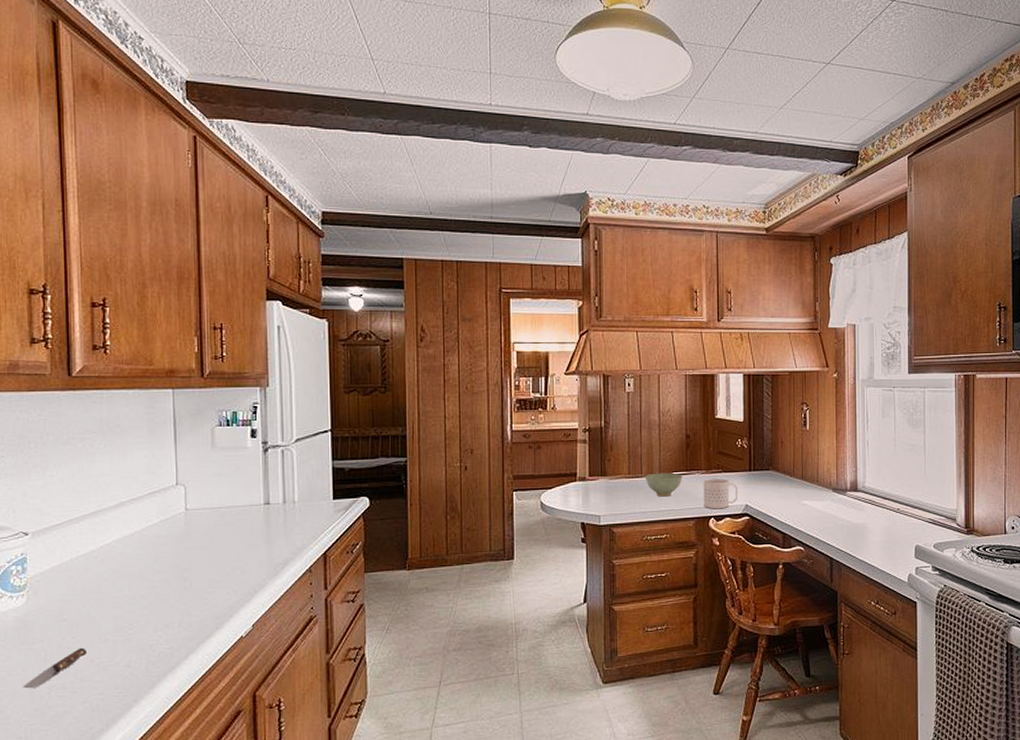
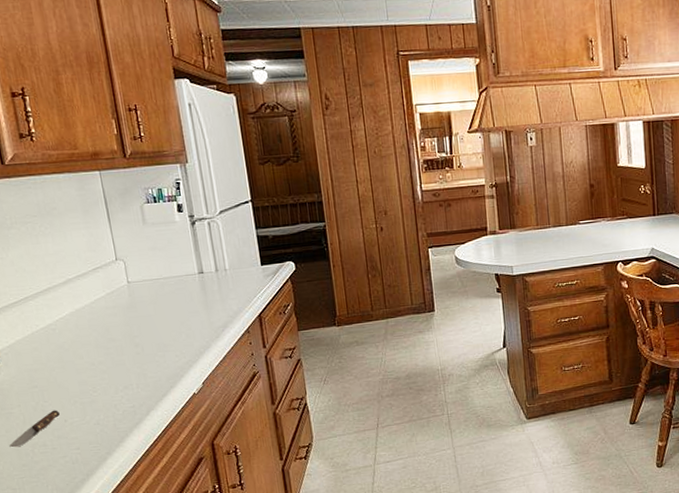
bowl: present [645,472,683,497] -> none [552,222,589,246]
mug: present [703,478,737,509] -> none [609,224,643,254]

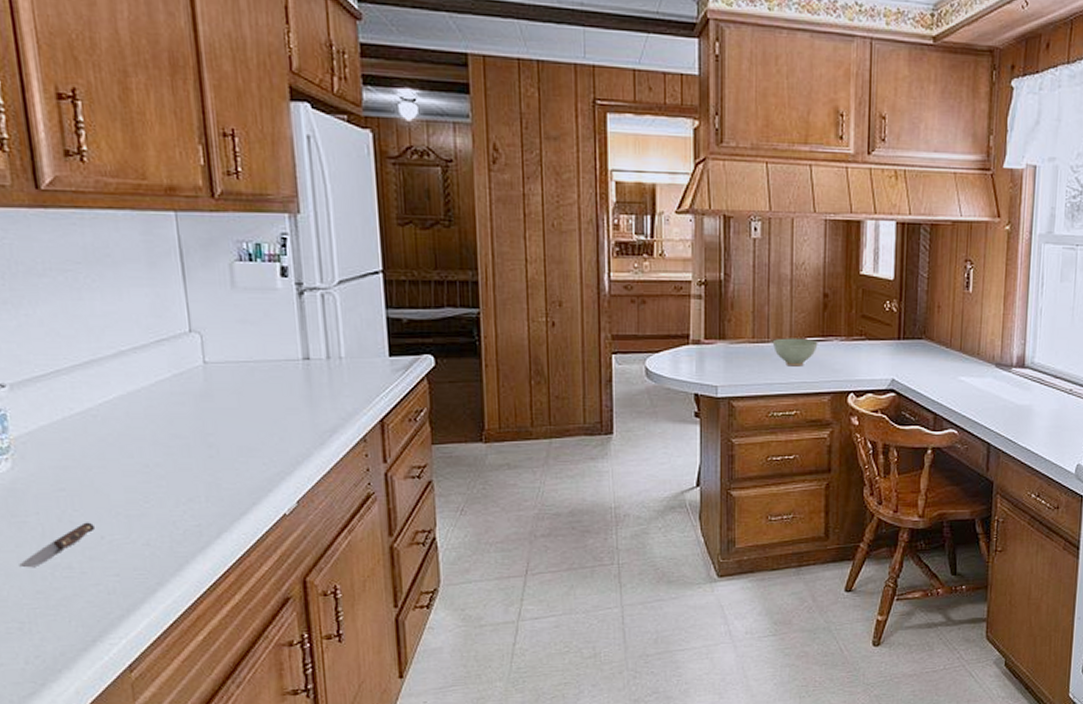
bowl: none [552,222,589,246] -> present [772,338,818,367]

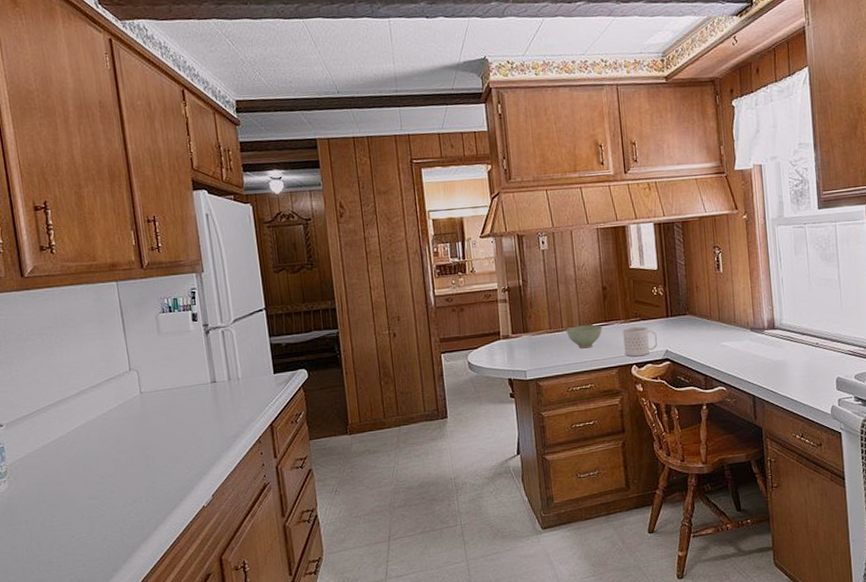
knife: present [19,522,95,568] -> none [15,525,67,566]
mug: none [842,346,883,383] -> present [622,326,657,357]

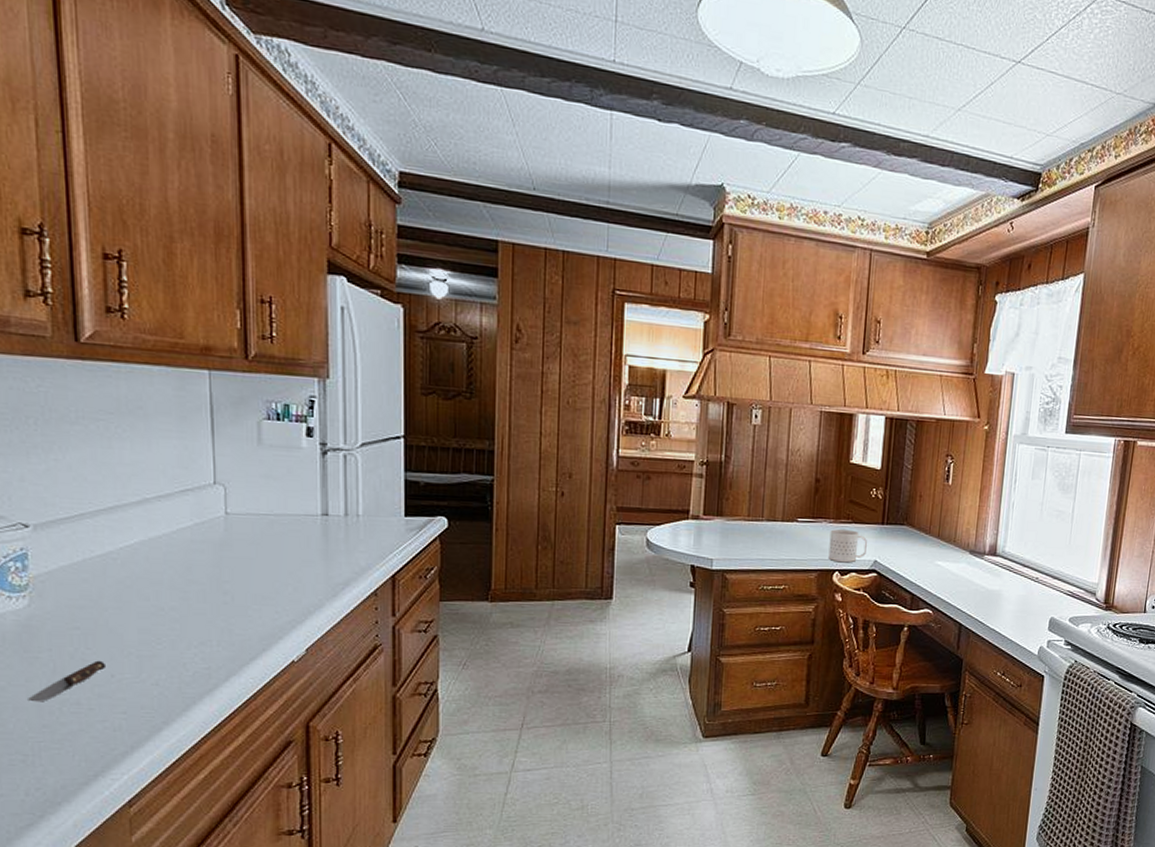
knife: none [15,525,67,566] -> present [28,660,105,702]
bowl: present [565,324,603,349] -> none [766,517,808,545]

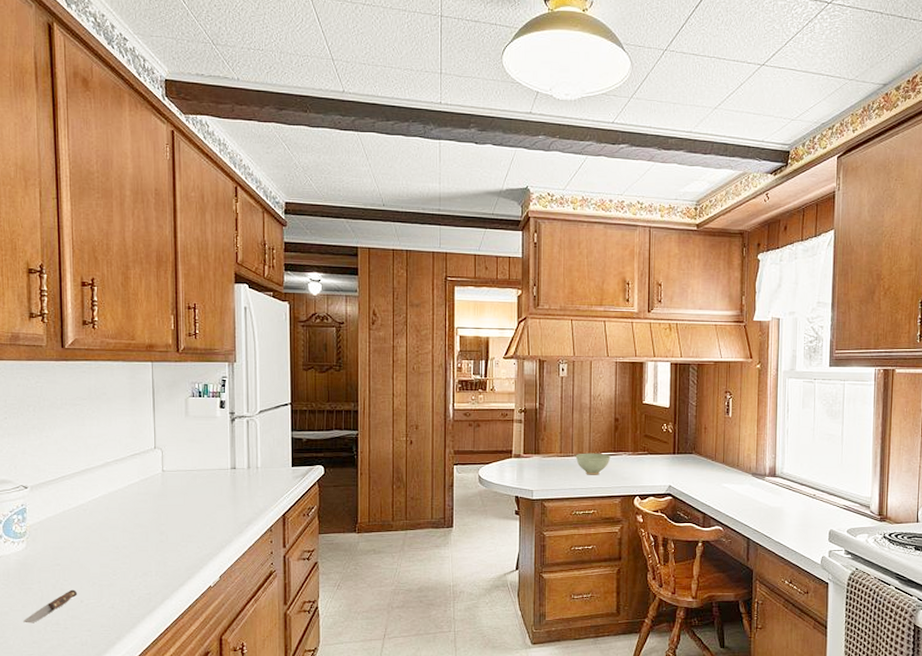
bowl: none [766,517,808,545] -> present [575,453,611,475]
mug: present [828,528,867,563] -> none [629,459,661,489]

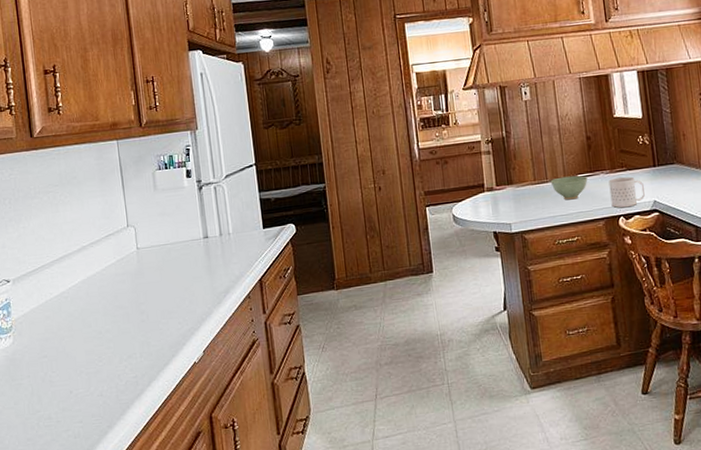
knife: present [23,589,77,624] -> none [16,380,66,421]
mug: none [629,459,661,489] -> present [608,176,645,208]

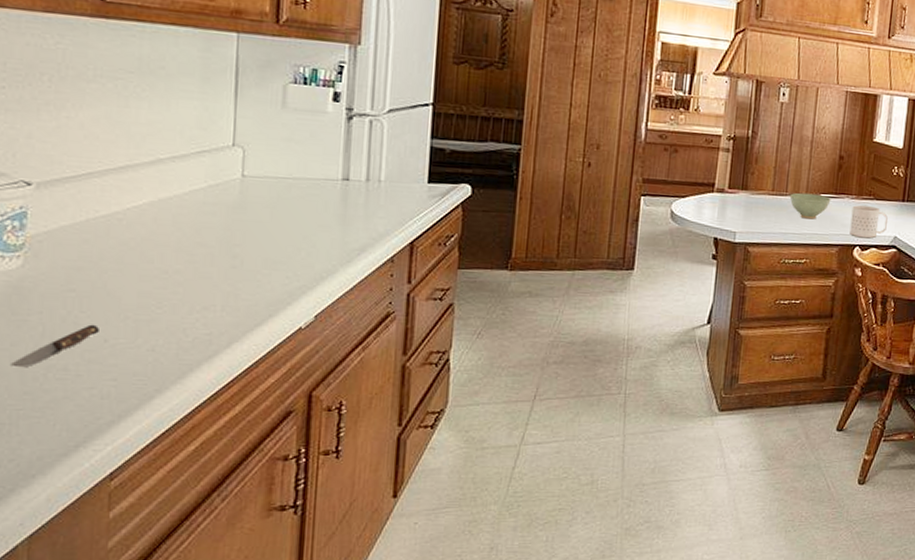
knife: none [16,380,66,421] -> present [11,324,99,368]

